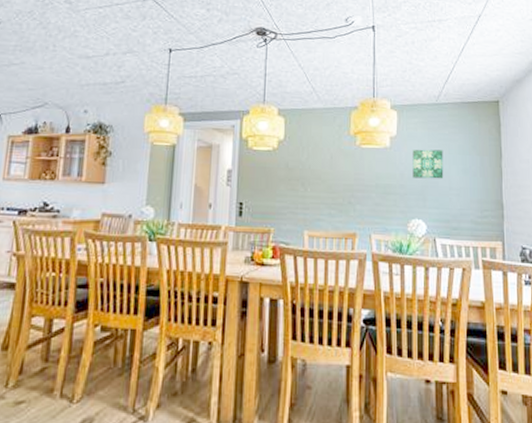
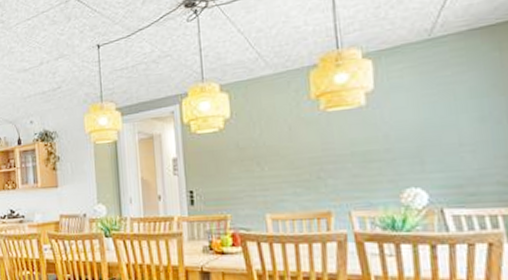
wall art: present [412,149,444,179] -> none [398,97,449,138]

